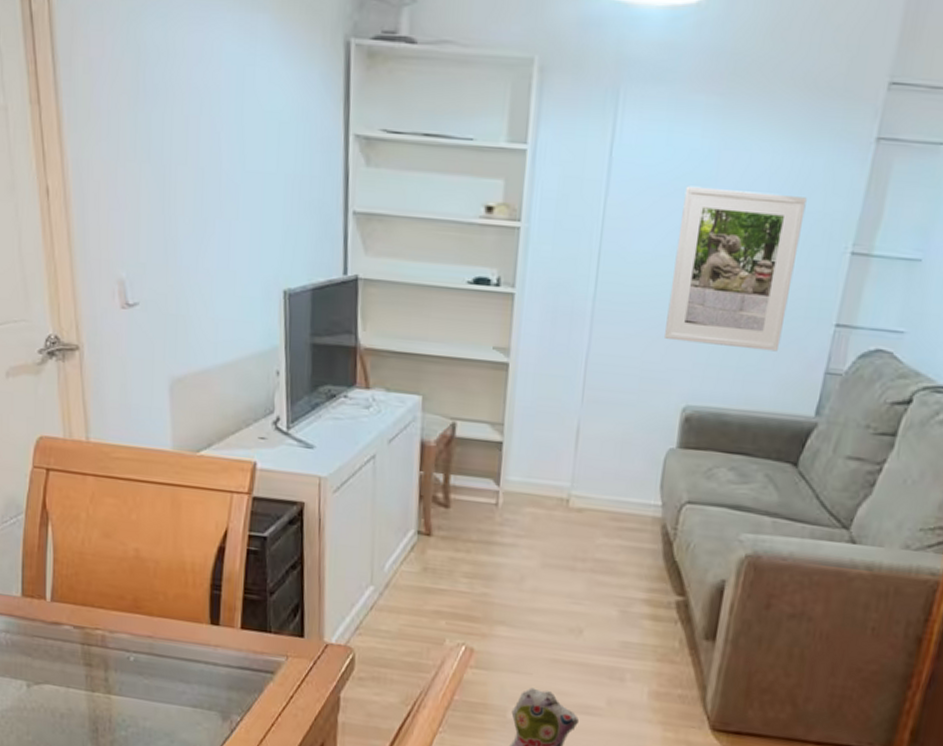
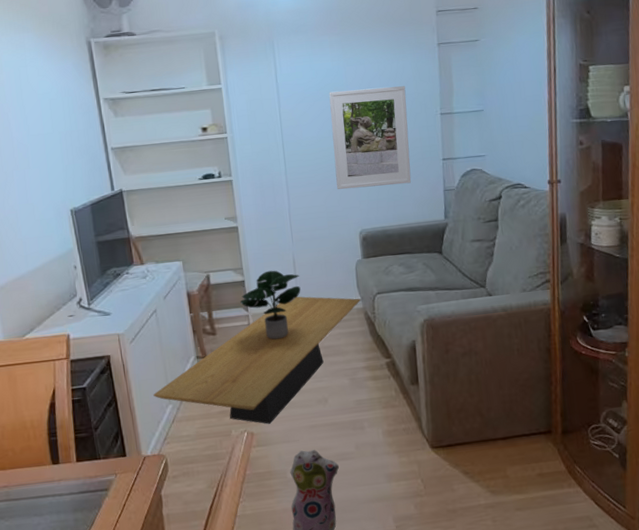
coffee table: none [352,480,661,643] -> present [153,296,361,424]
potted plant: none [491,435,583,534] -> present [240,270,301,340]

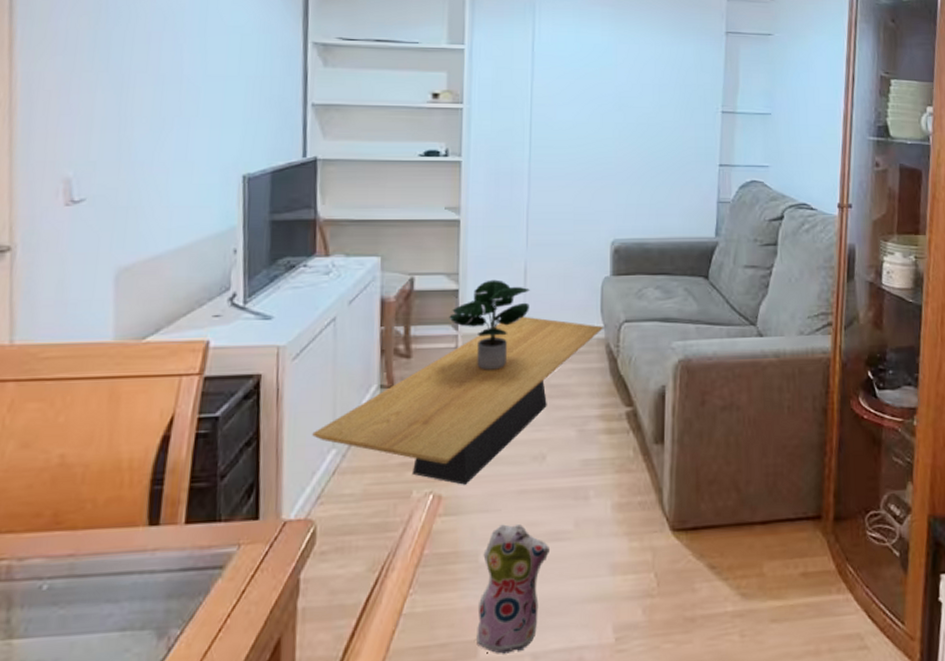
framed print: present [329,86,411,190] -> none [590,70,684,189]

